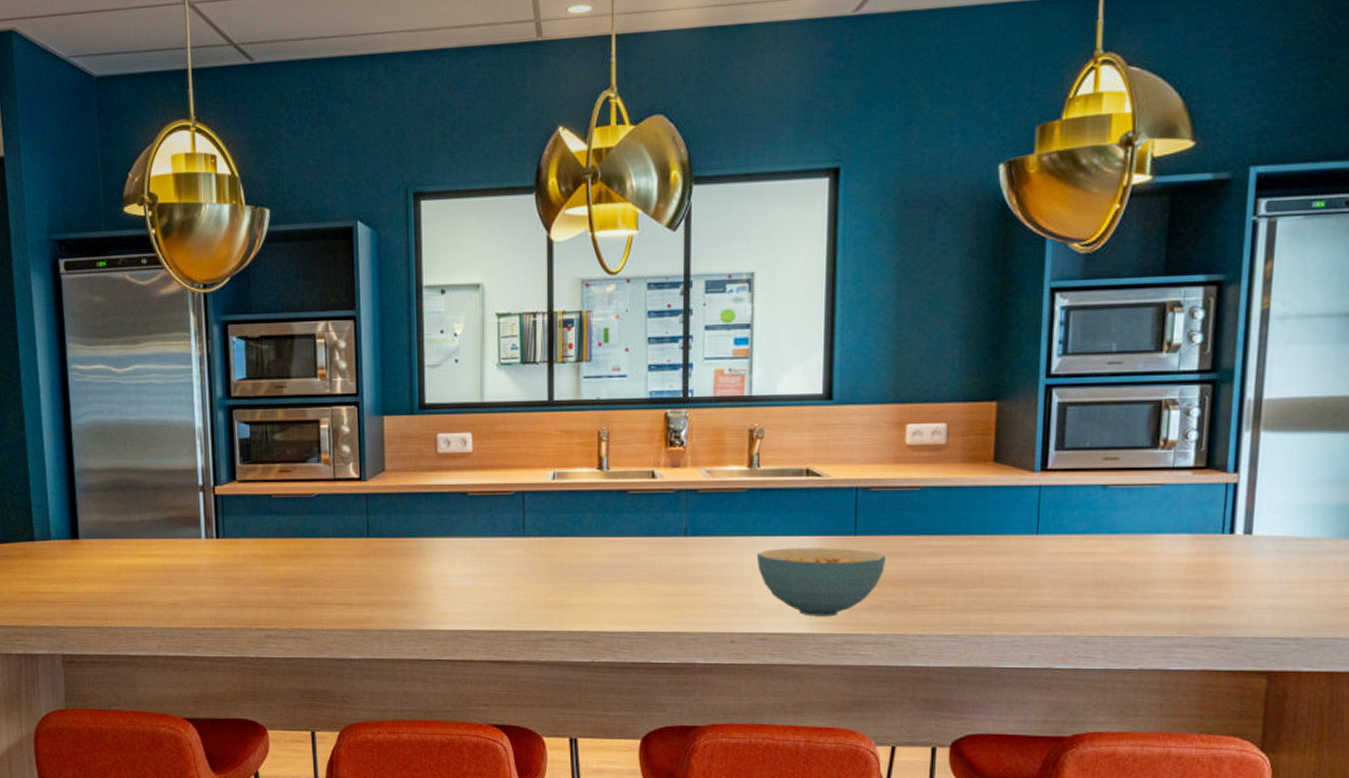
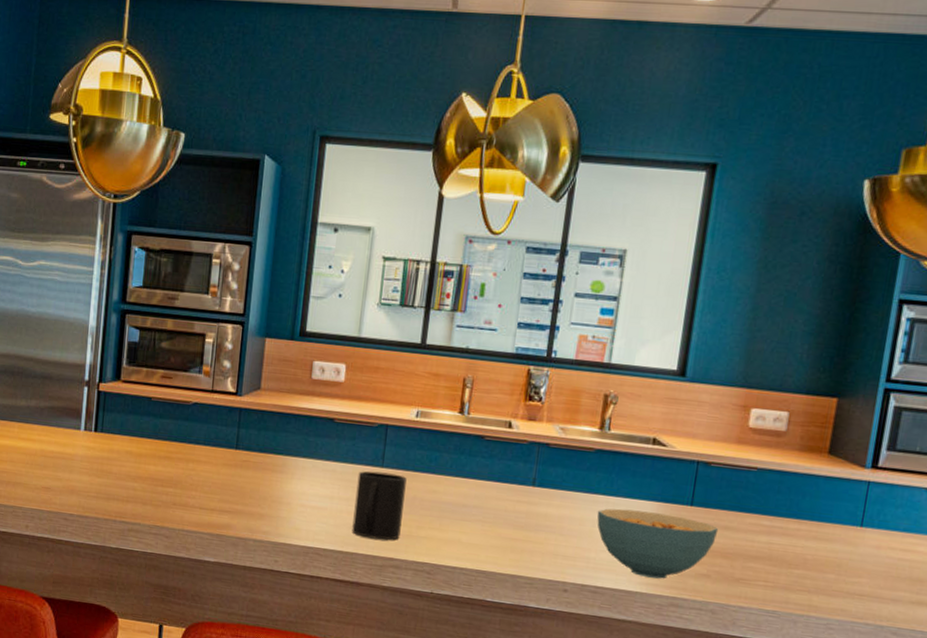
mug: none [499,542,552,613] -> present [352,471,407,540]

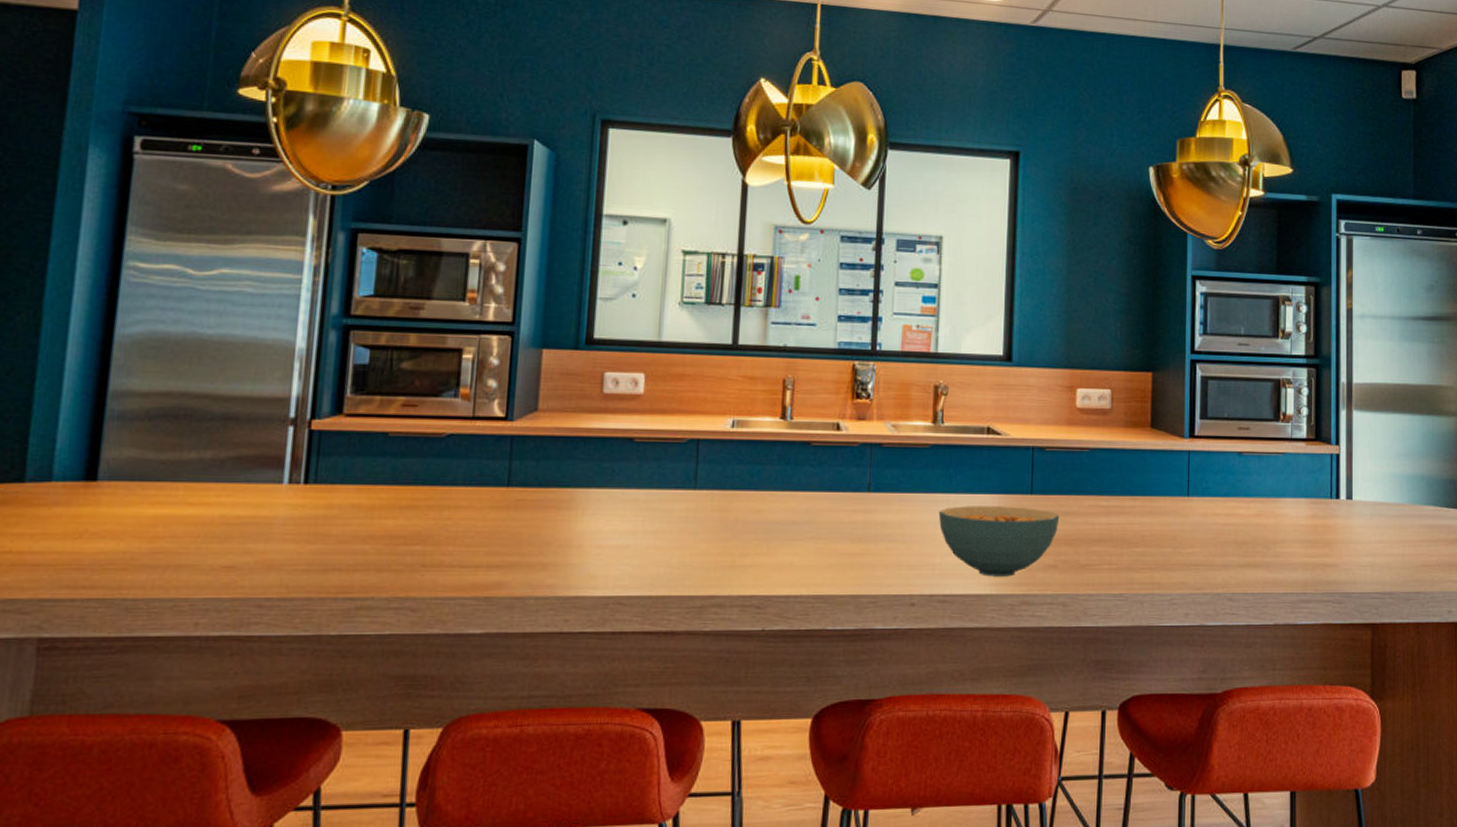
mug: present [352,471,407,540] -> none [662,495,725,576]

